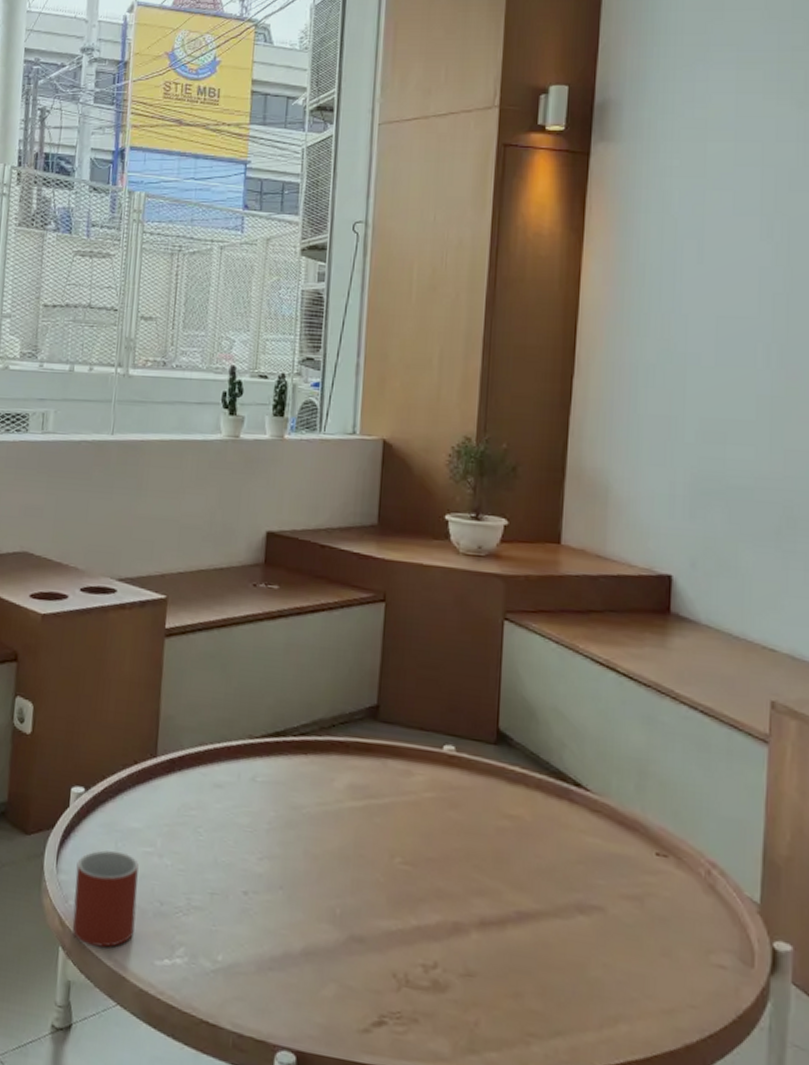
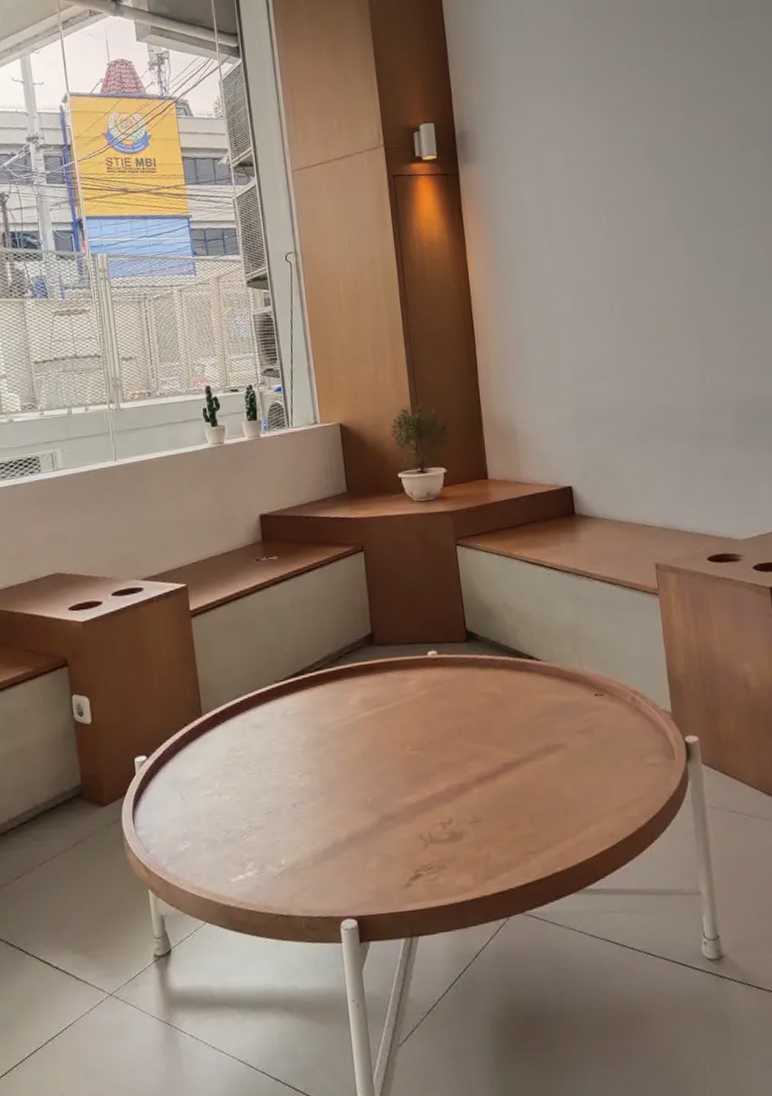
mug: present [72,850,139,948] -> none [151,800,209,882]

